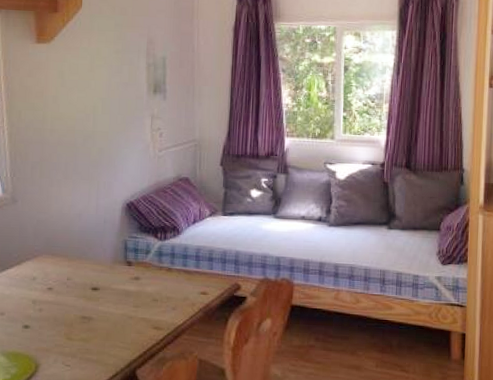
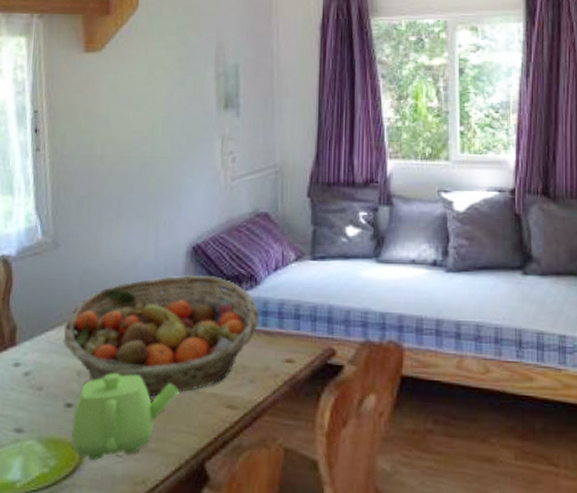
fruit basket: none [21,225,181,321] -> present [63,274,260,397]
teapot: none [28,302,115,368] -> present [71,373,179,460]

